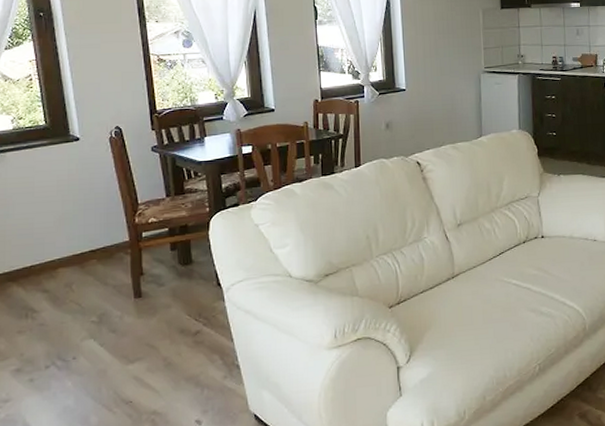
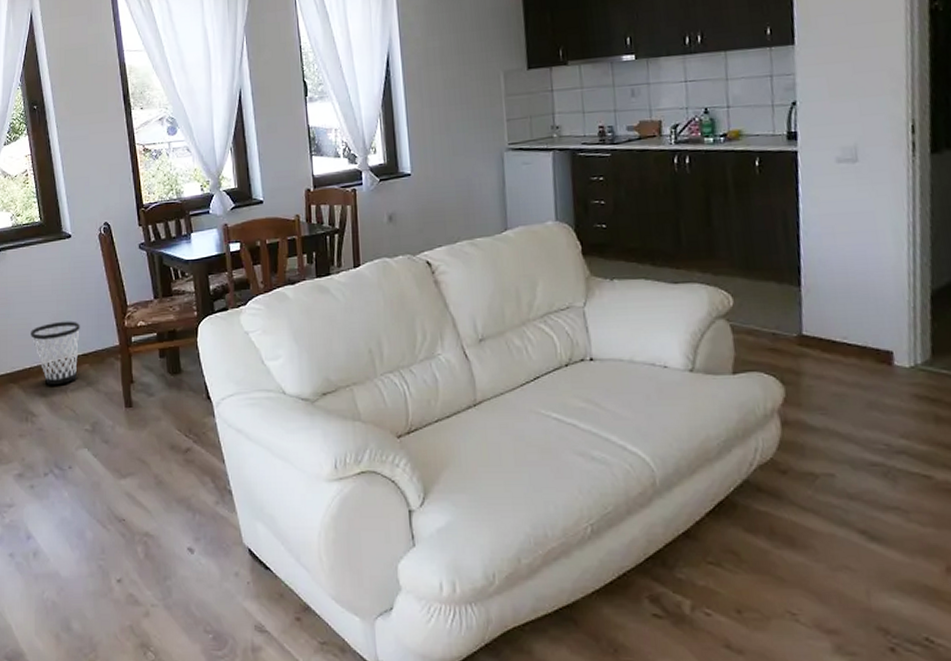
wastebasket: none [32,219,87,281] -> present [31,321,80,385]

